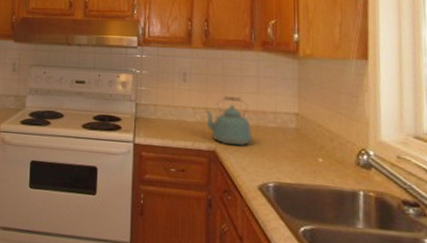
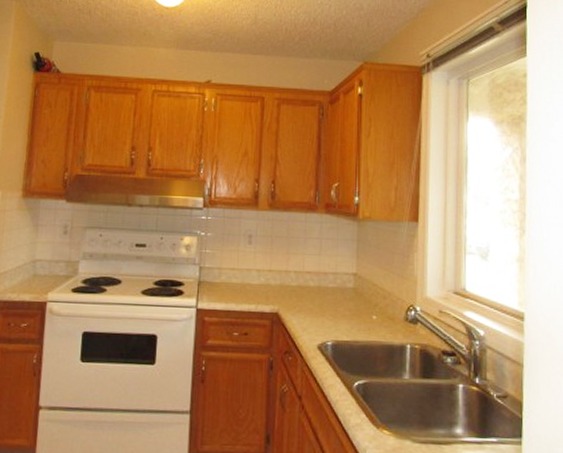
kettle: present [205,96,253,146] -> none [269,258,314,307]

